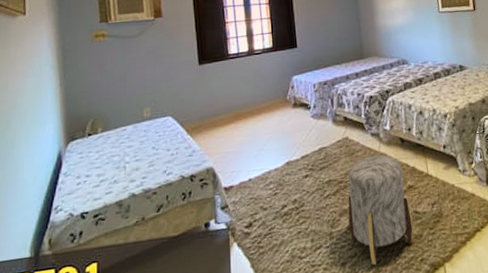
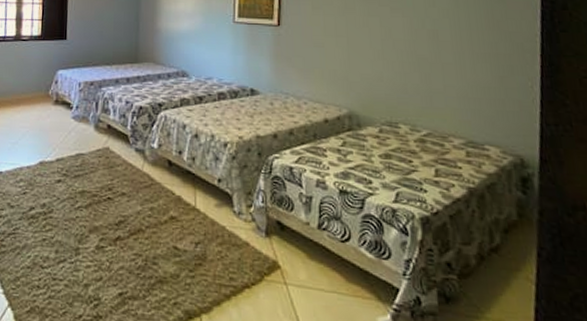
stool: present [348,155,414,266] -> none [98,173,171,296]

